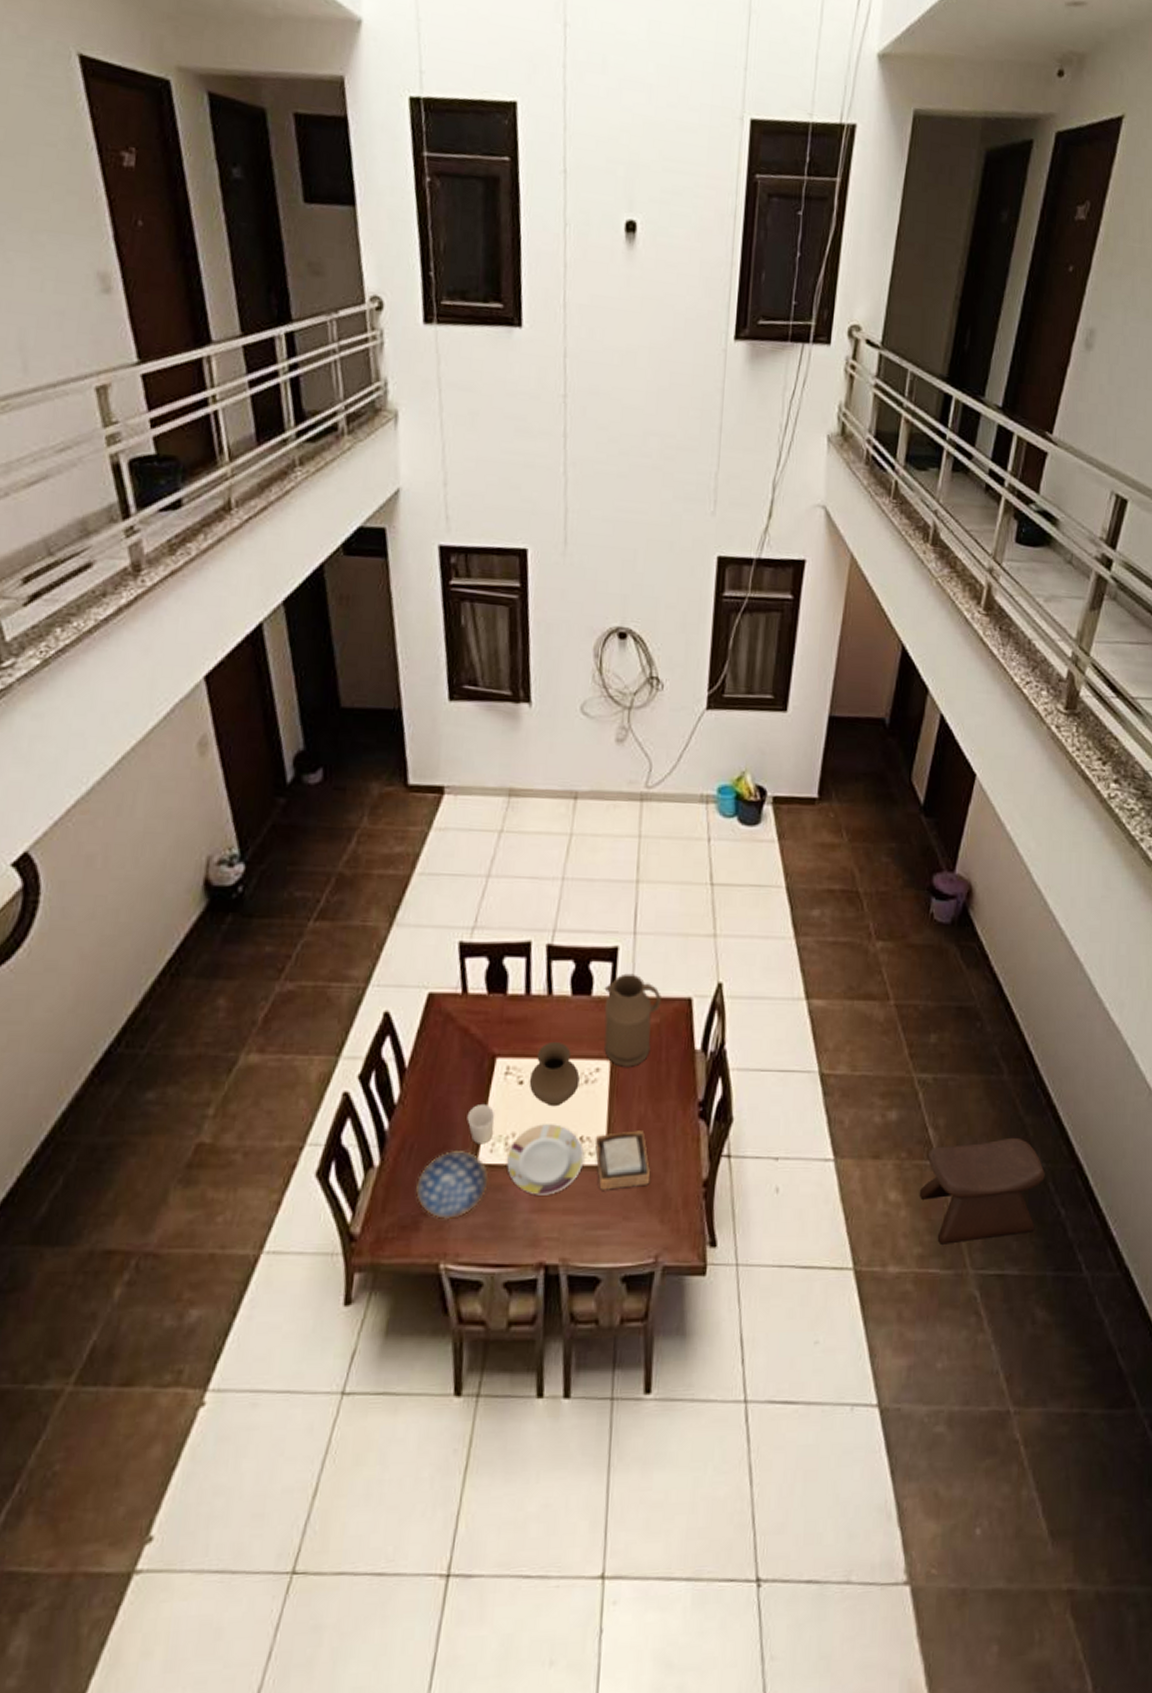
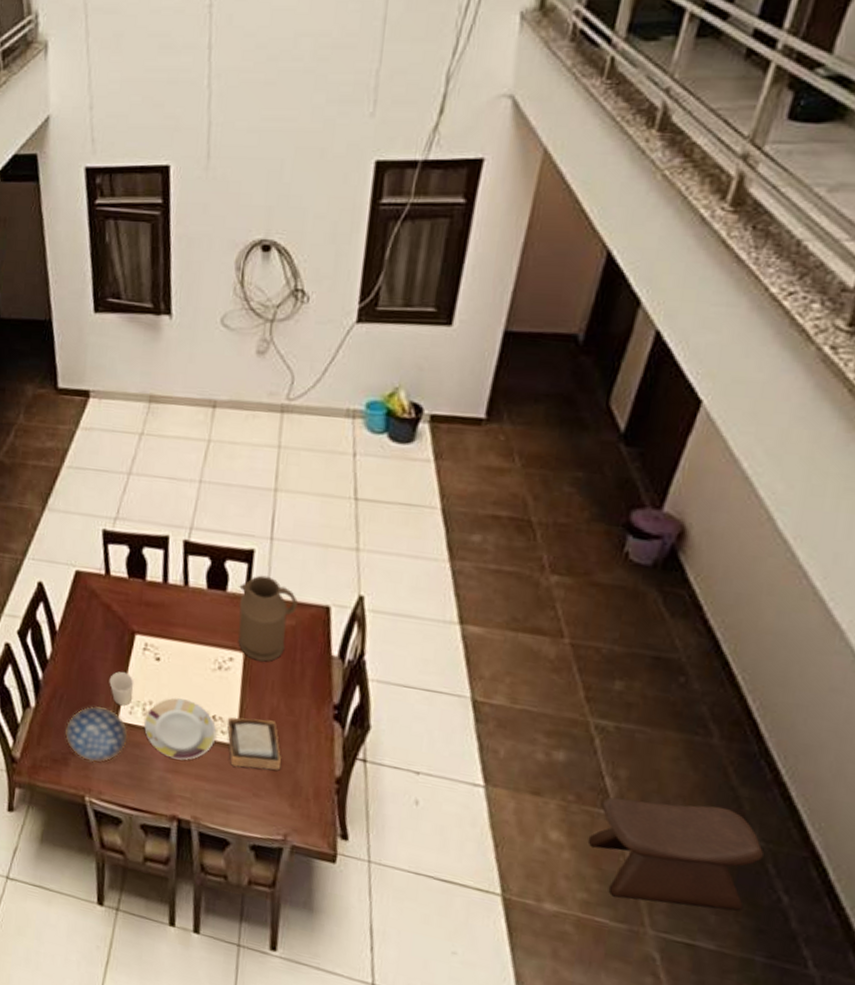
vase: present [529,1041,580,1107] -> none [165,627,214,686]

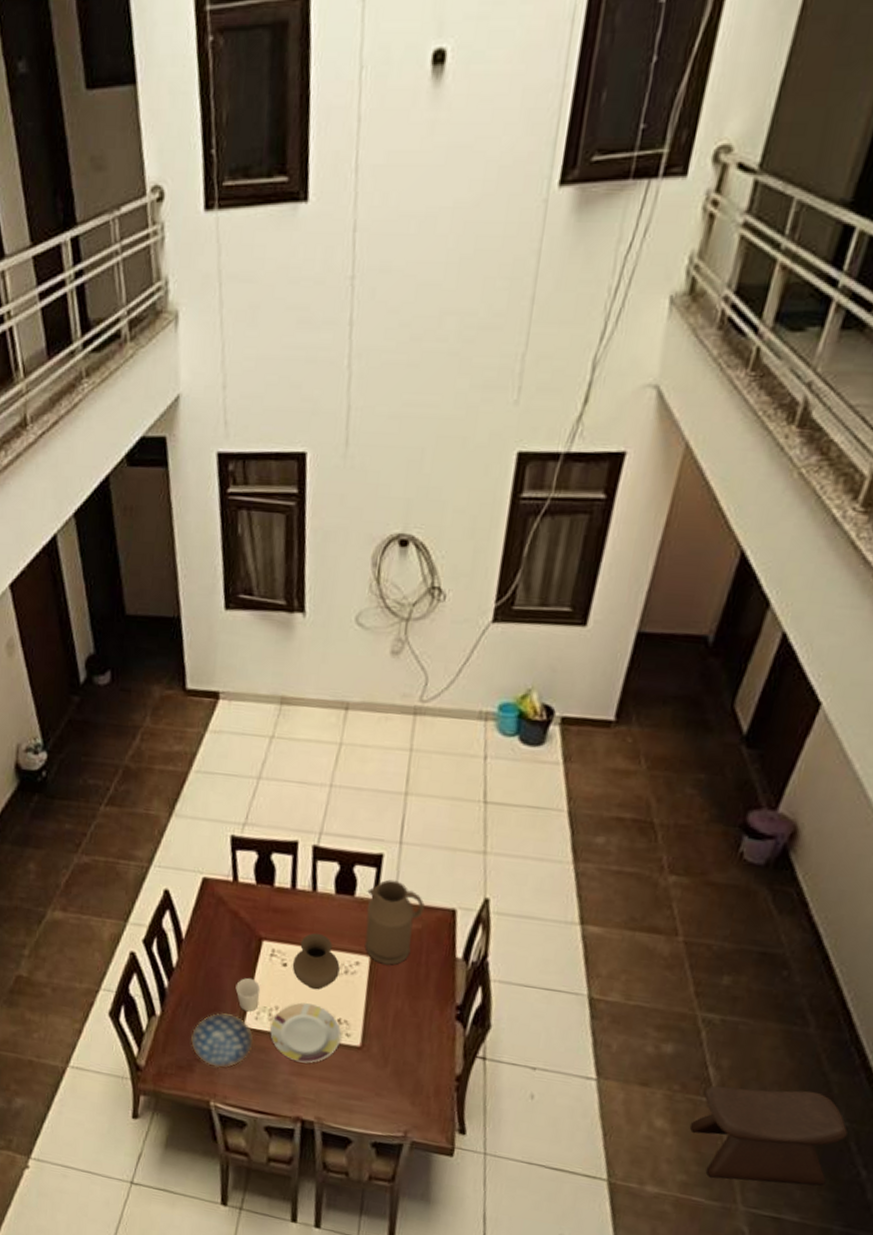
vase: none [165,627,214,686] -> present [292,932,340,990]
napkin holder: present [226,717,282,771] -> none [351,1020,404,1071]

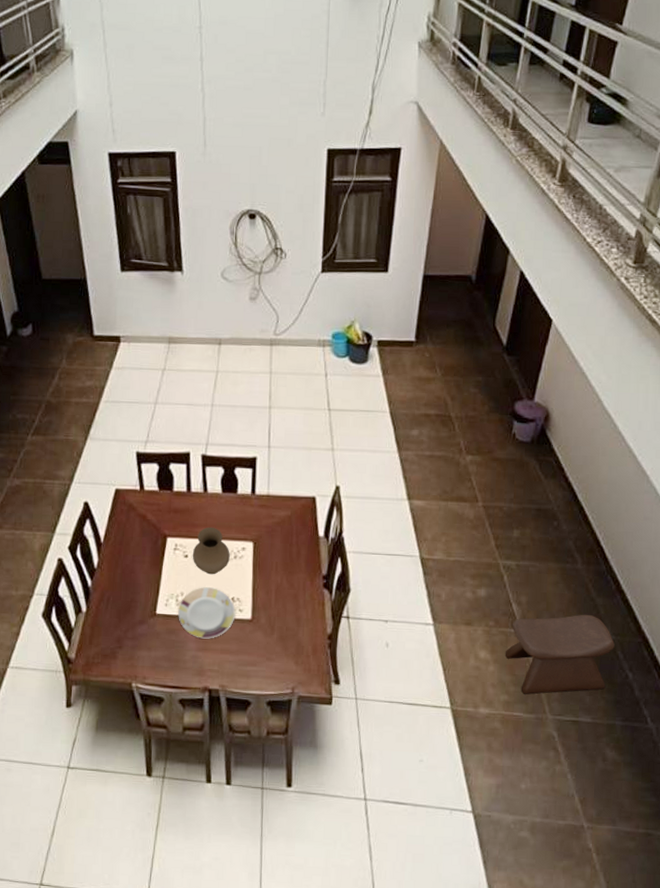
bowl: present [191,1012,254,1069] -> none [113,603,165,653]
dixie cup: present [235,978,261,1012] -> none [147,571,168,600]
water jug: present [365,879,425,966] -> none [247,477,291,548]

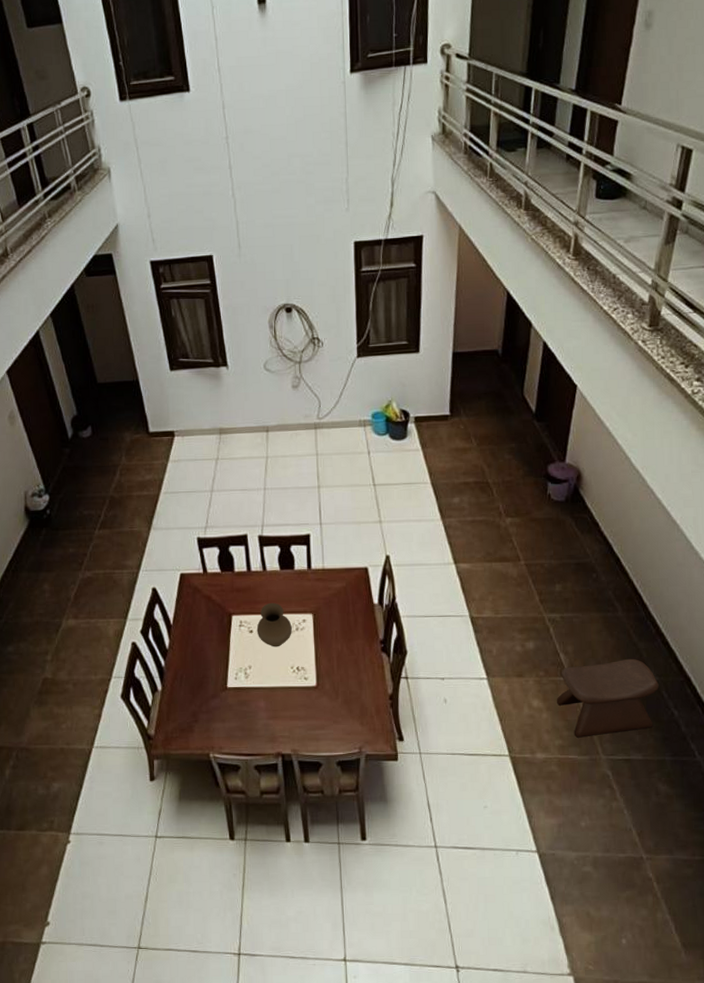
plate: present [178,587,236,639] -> none [247,659,301,708]

